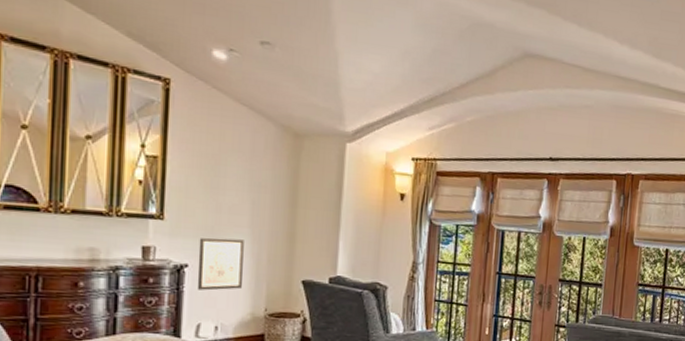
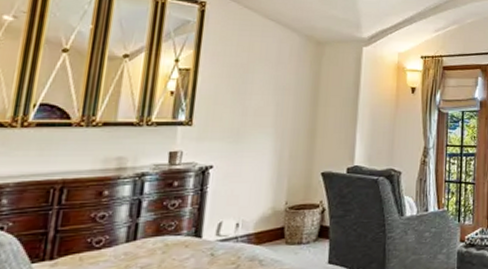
wall art: present [197,238,244,291] -> none [220,139,268,189]

